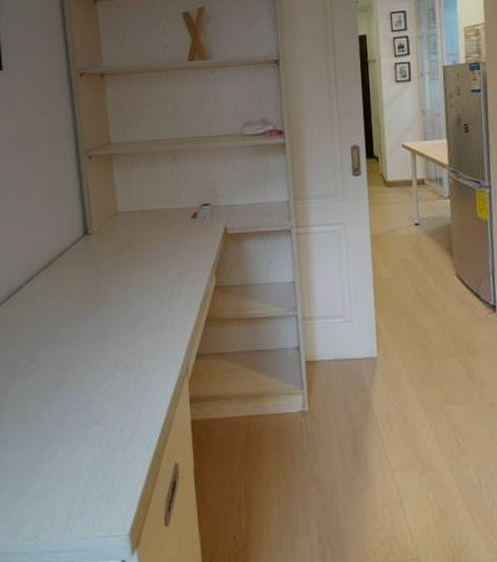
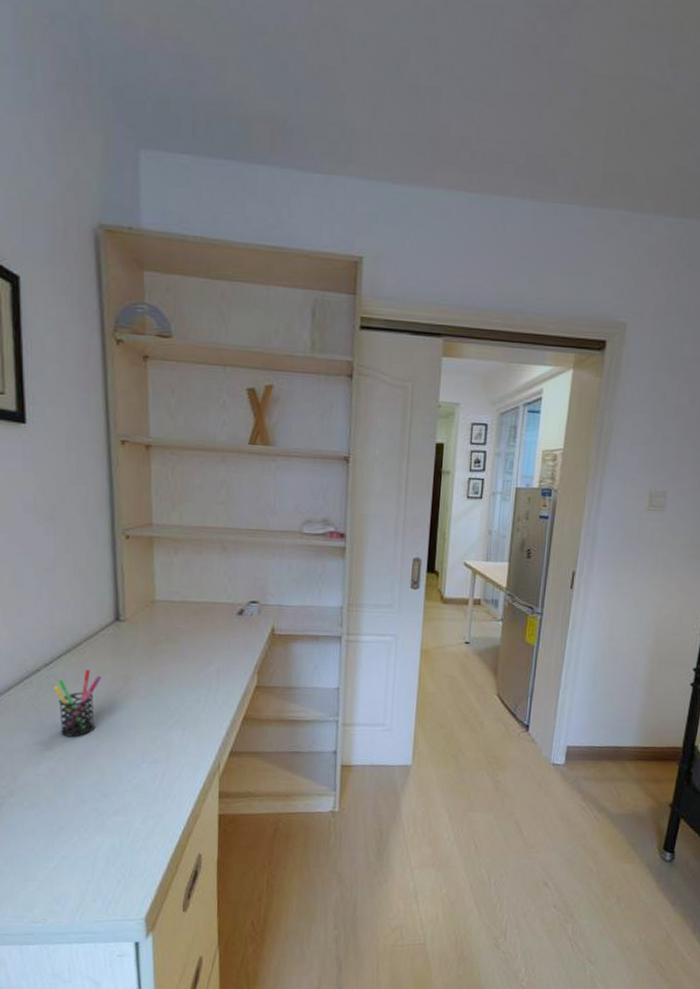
pen holder: none [34,283,75,349] -> present [53,670,101,737]

